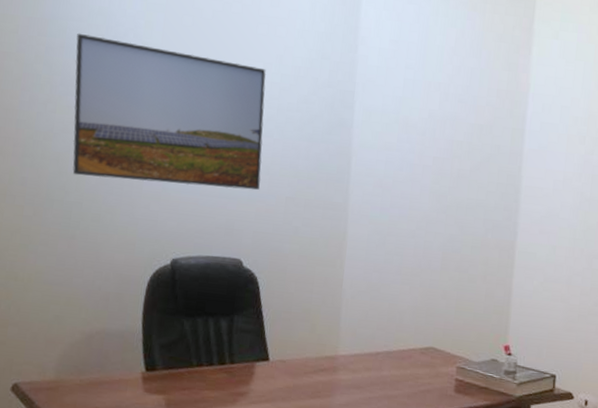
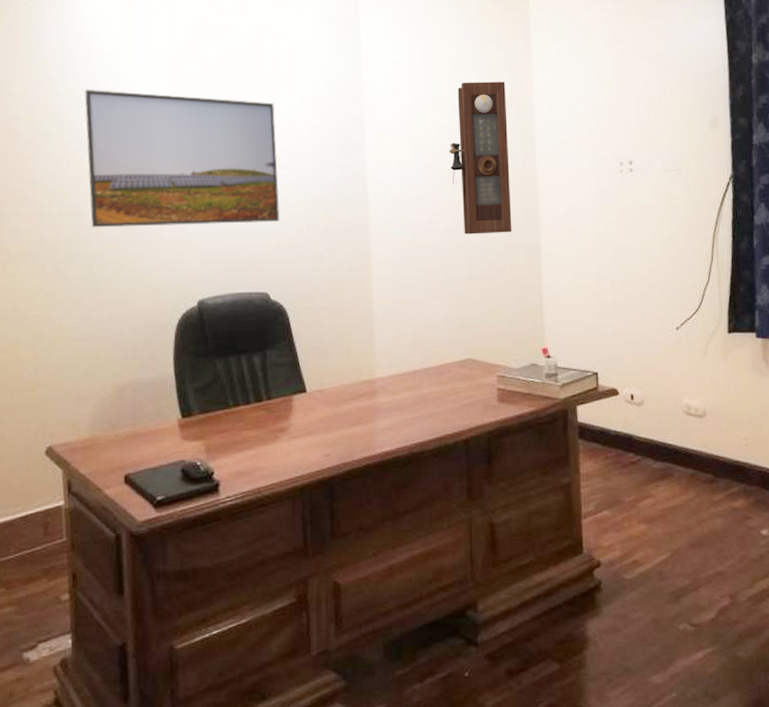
pendulum clock: none [435,69,502,228] -> present [449,82,512,234]

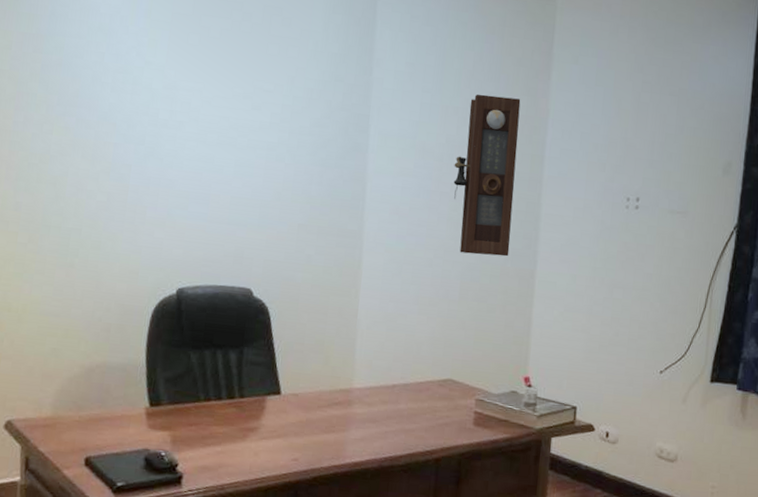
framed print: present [85,89,279,228] -> none [71,50,278,217]

